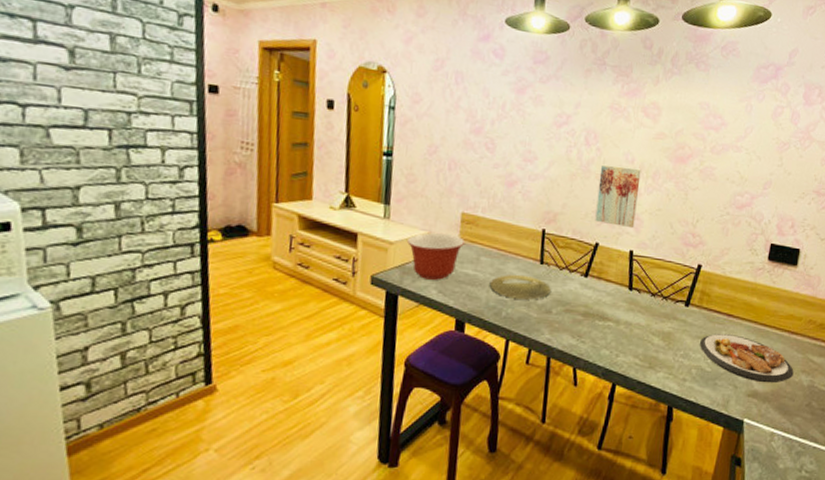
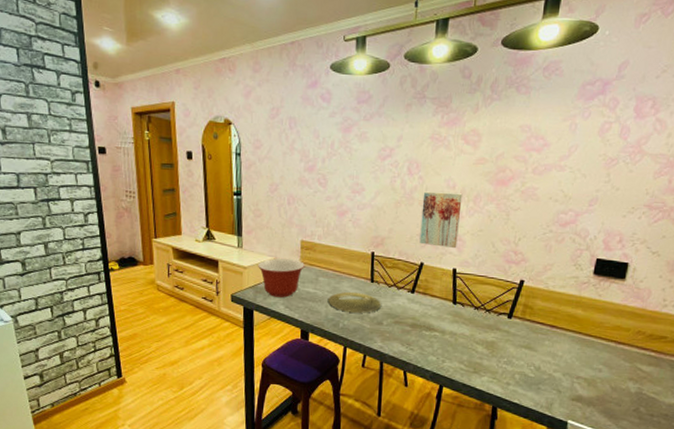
plate: present [700,334,794,383] -> none [523,343,621,389]

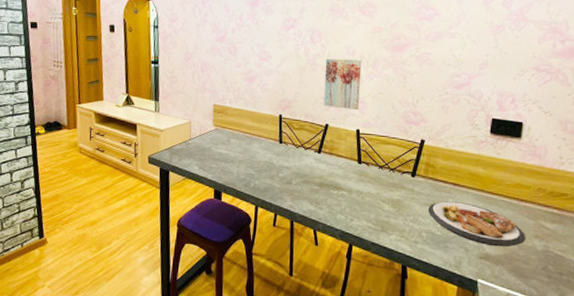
mixing bowl: present [257,258,305,297] -> none [173,121,217,159]
plate: present [327,291,381,313] -> none [239,152,290,173]
plate: none [523,343,621,389] -> present [428,201,526,247]

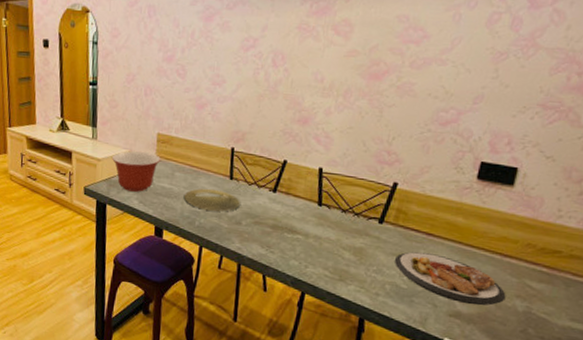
mixing bowl: none [173,121,217,159] -> present [111,151,160,192]
plate: none [239,152,290,173] -> present [183,188,240,212]
wall art: present [324,58,362,111] -> none [283,85,331,147]

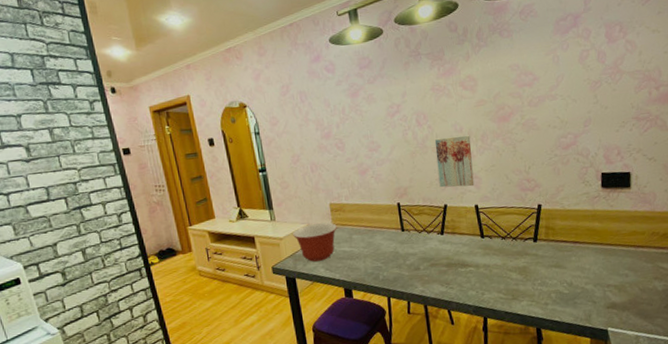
plate: present [183,188,240,212] -> none [364,243,415,264]
wall art: none [283,85,331,147] -> present [434,135,475,188]
plate: present [395,252,506,306] -> none [554,258,647,295]

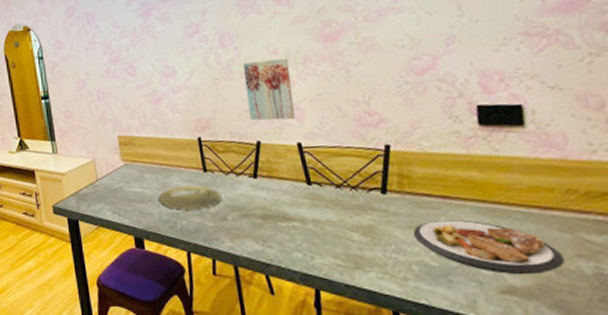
mixing bowl: present [292,222,337,262] -> none [75,158,126,203]
plate: none [364,243,415,264] -> present [158,185,221,210]
plate: none [554,258,647,295] -> present [413,219,565,275]

